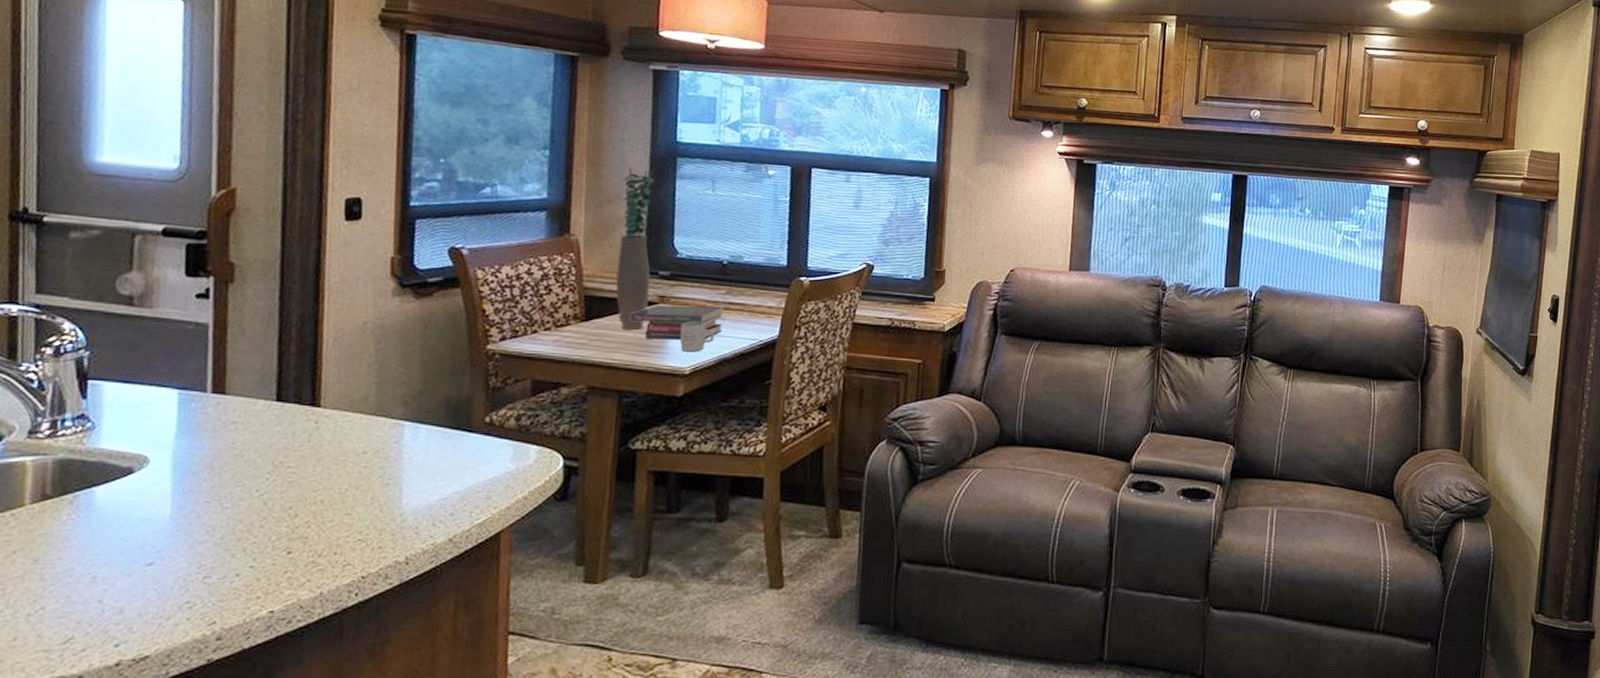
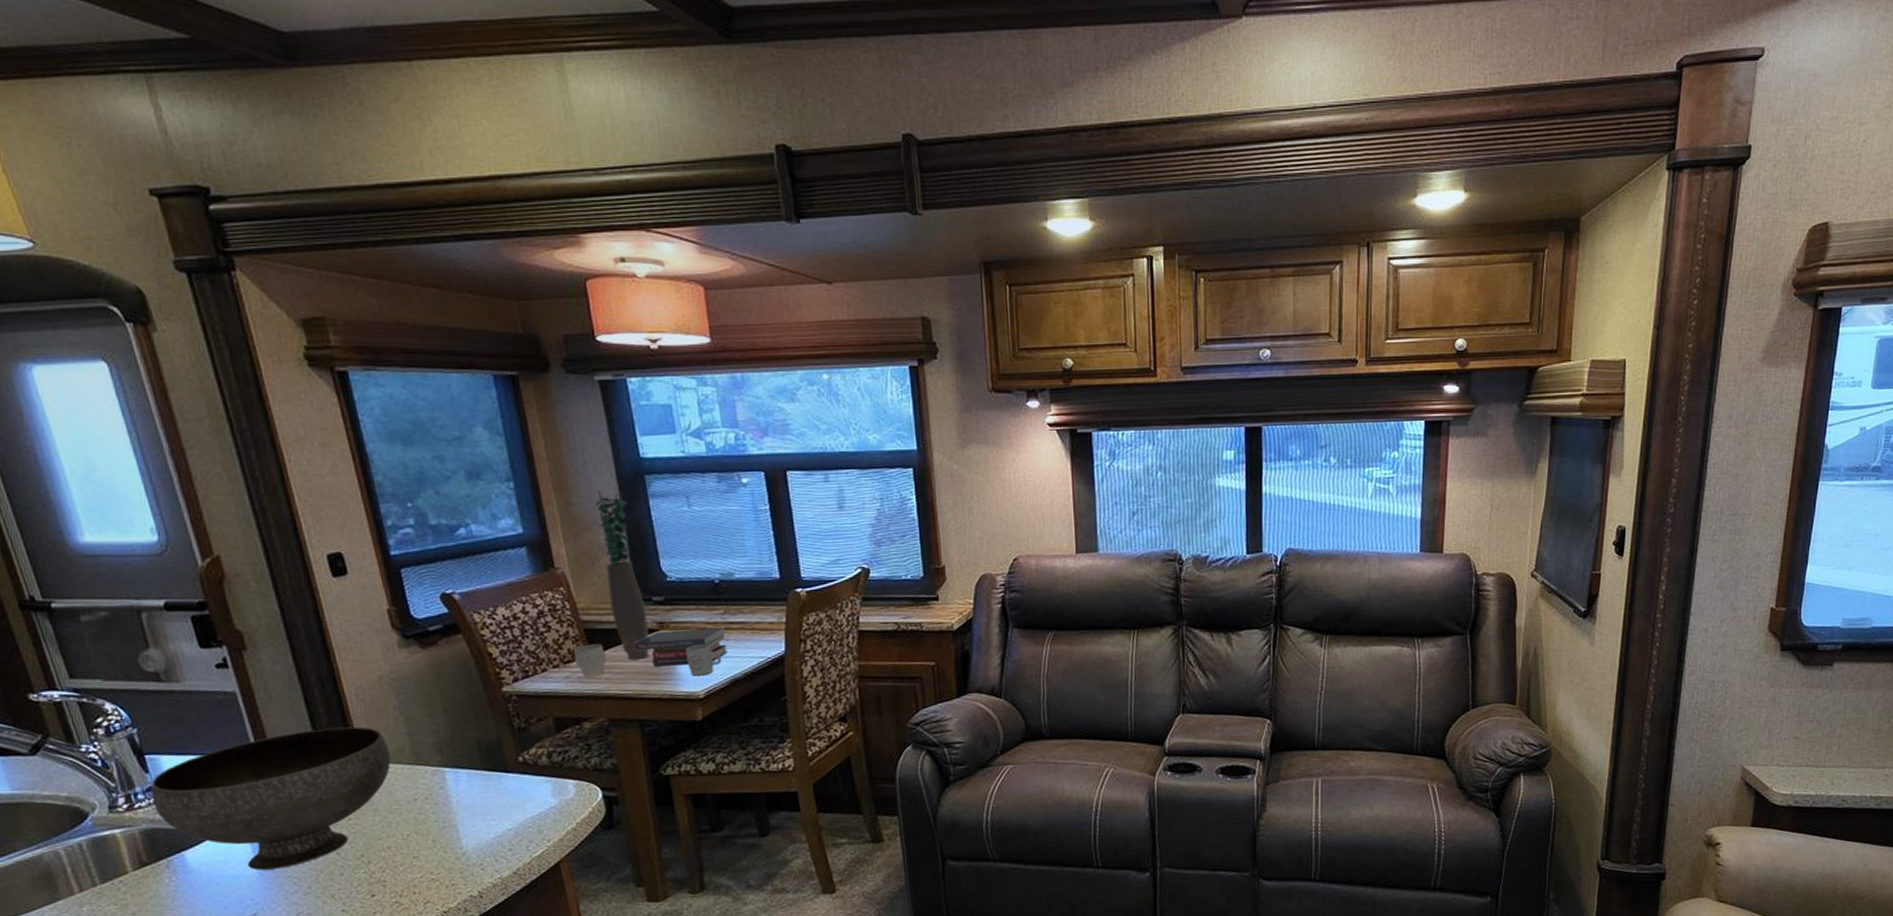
bowl: none [79,369,353,515] -> present [151,726,391,870]
cup: none [568,310,601,344] -> present [573,643,607,678]

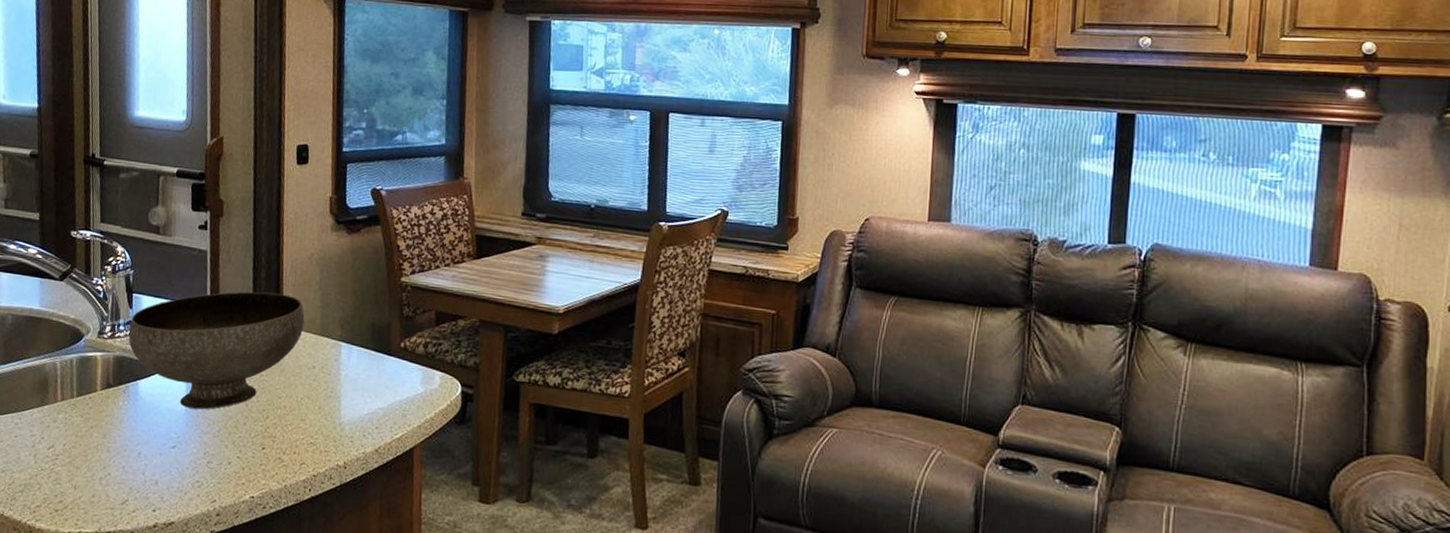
cup: present [573,643,607,678] -> none [463,248,489,280]
vase: present [595,491,650,661] -> none [501,115,532,270]
books: present [634,628,727,667] -> none [513,245,592,280]
mug: present [686,643,722,676] -> none [554,262,585,292]

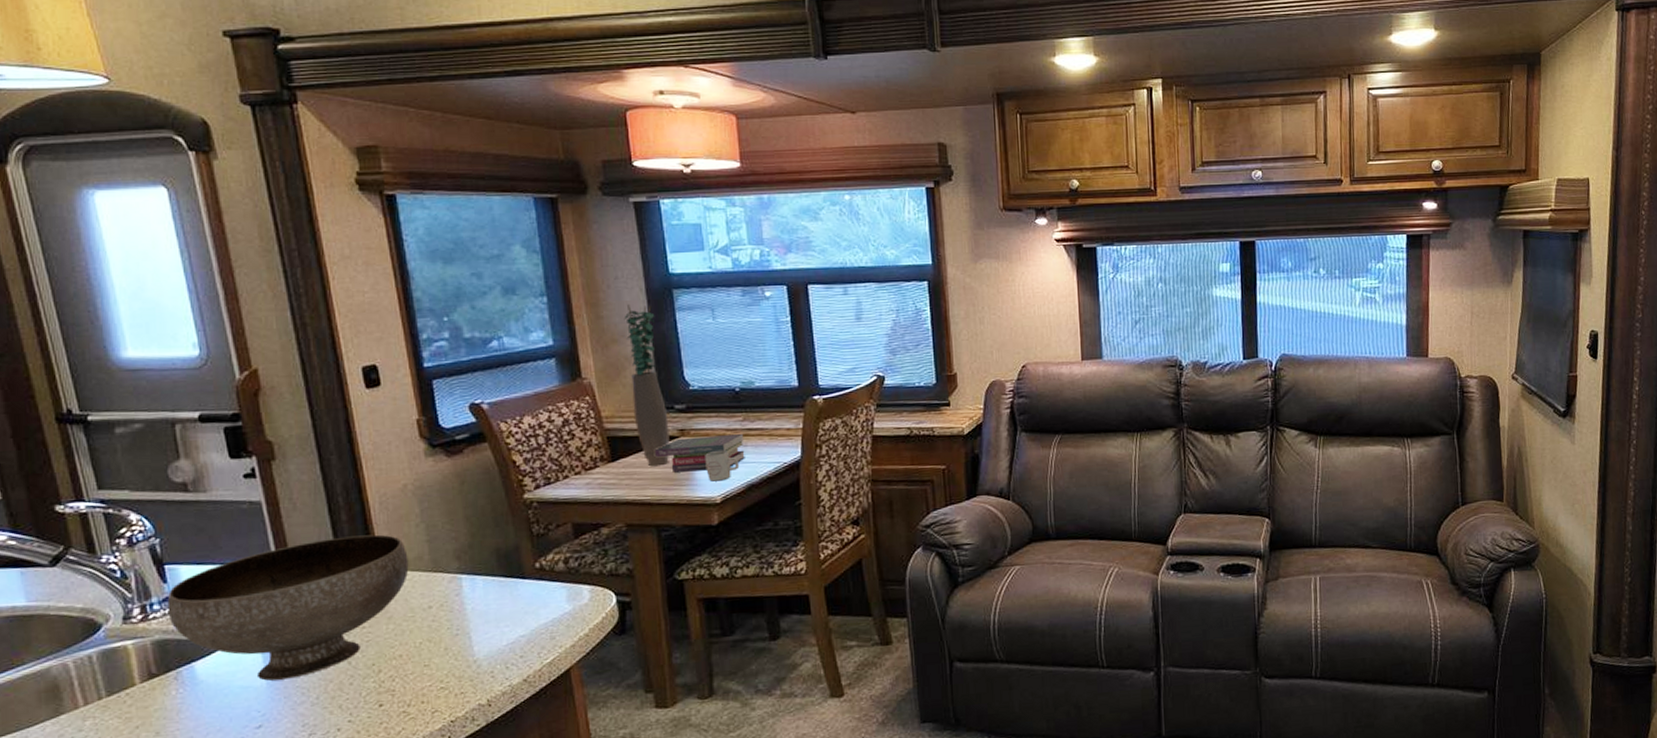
vase: none [501,115,532,270] -> present [624,305,670,467]
books: none [513,245,592,280] -> present [655,434,745,473]
mug: none [554,262,585,292] -> present [705,449,740,482]

